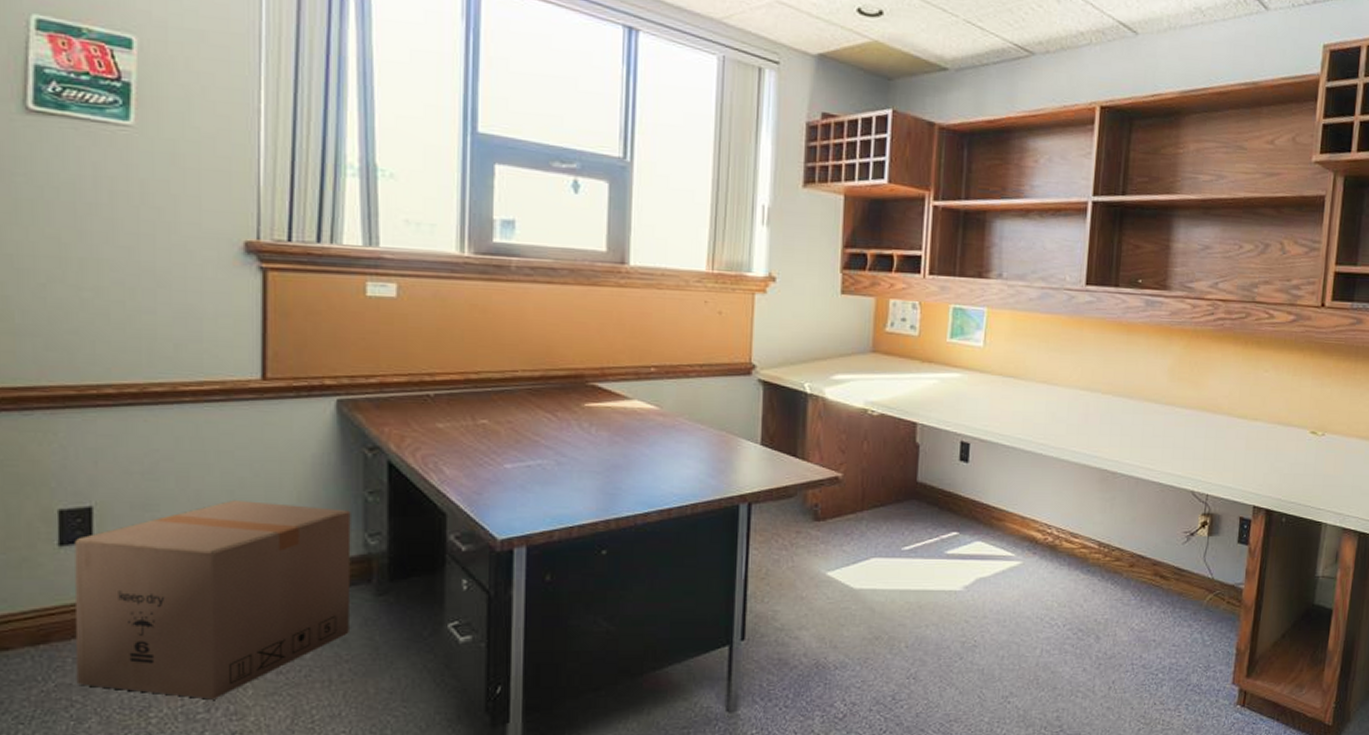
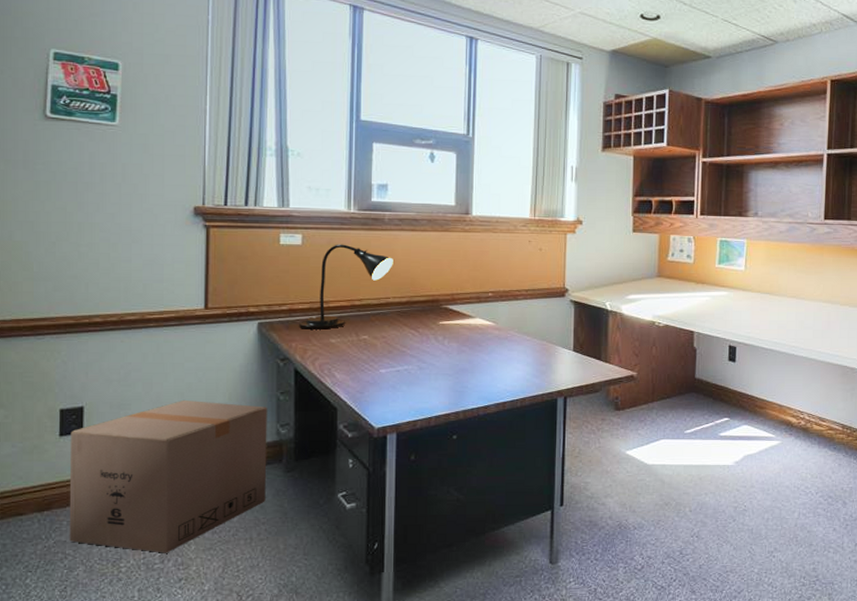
desk lamp: none [394,297,523,411] -> present [299,244,393,330]

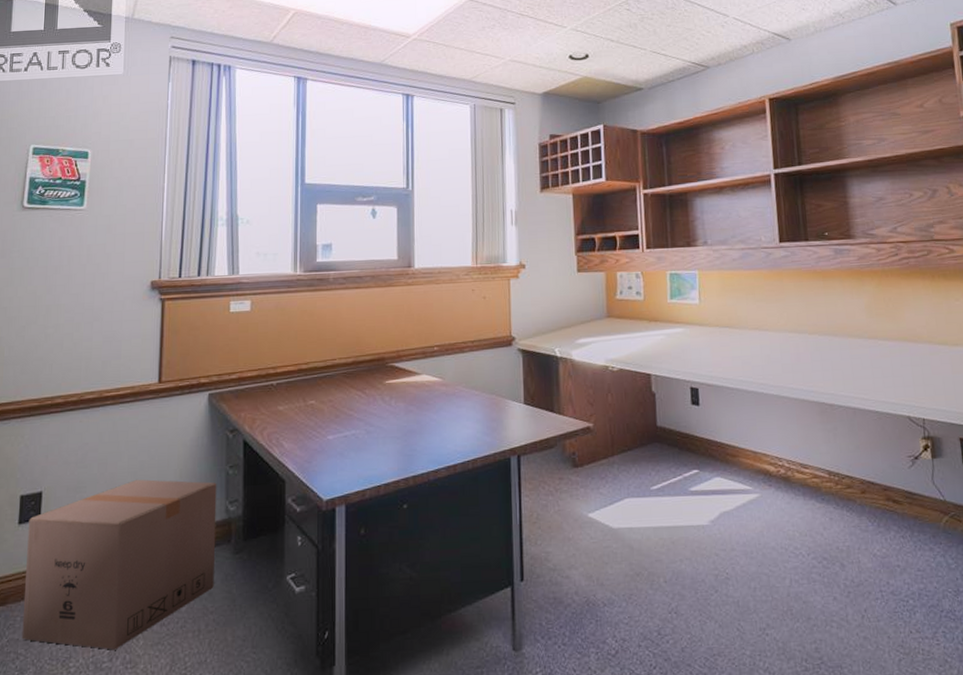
desk lamp: present [299,244,393,330] -> none [248,307,339,398]

